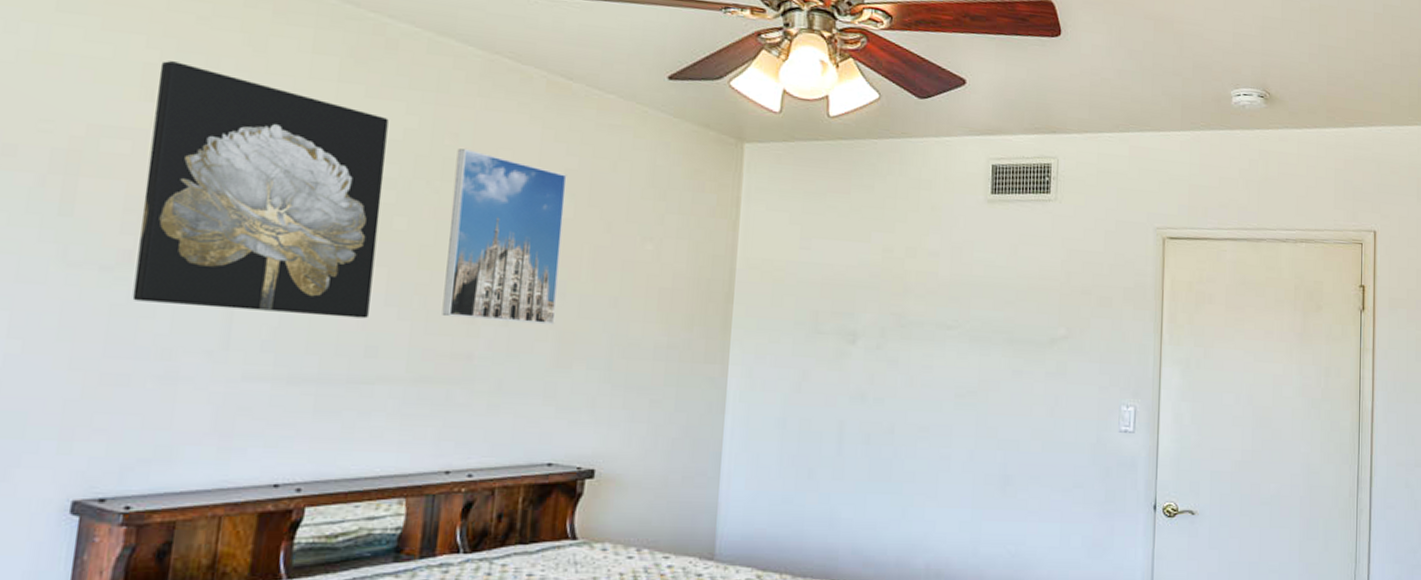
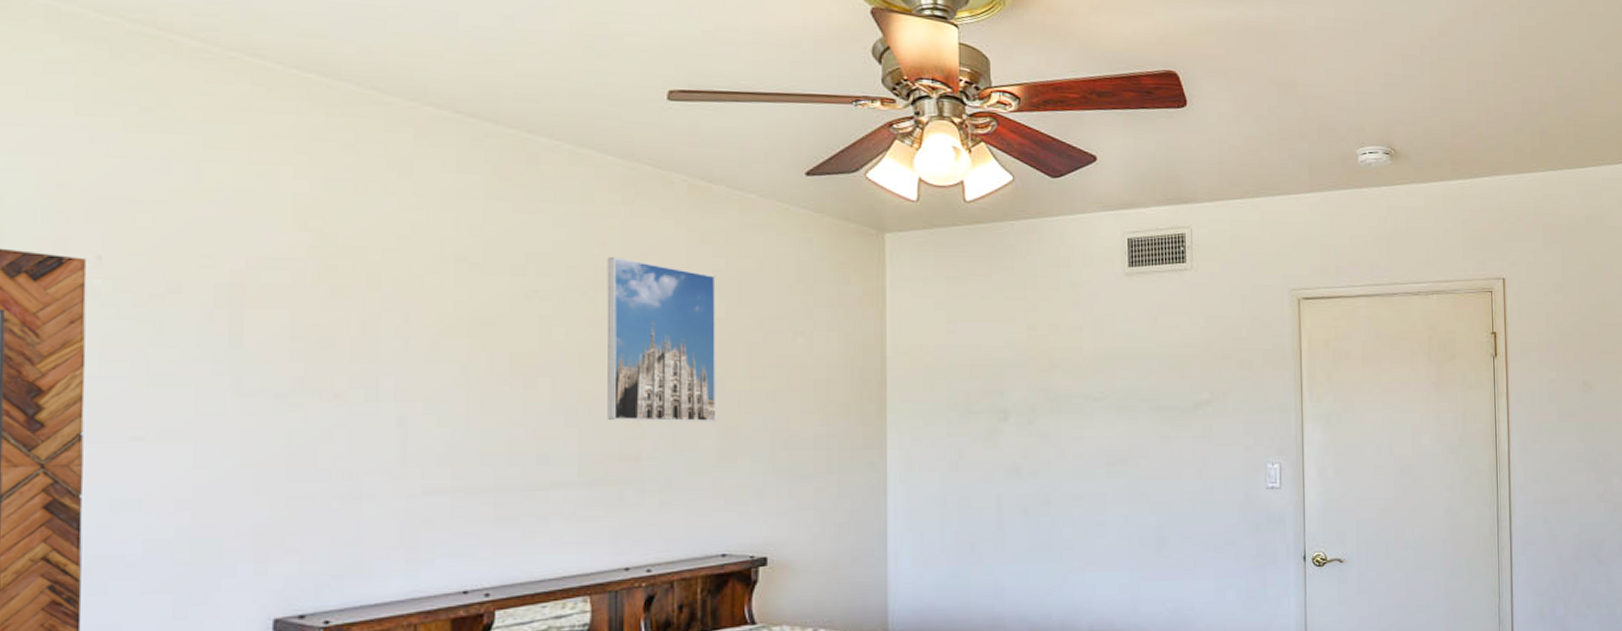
wall art: present [132,61,389,319] -> none [309,190,539,428]

